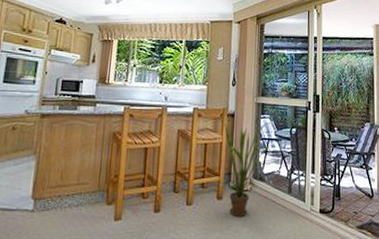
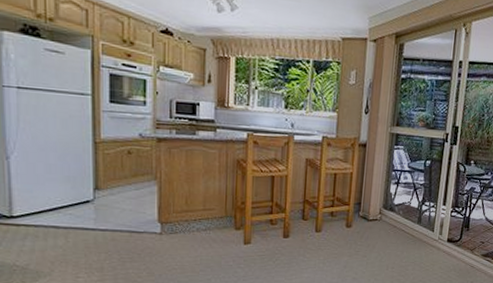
house plant: present [223,121,272,217] -> none [354,153,405,244]

